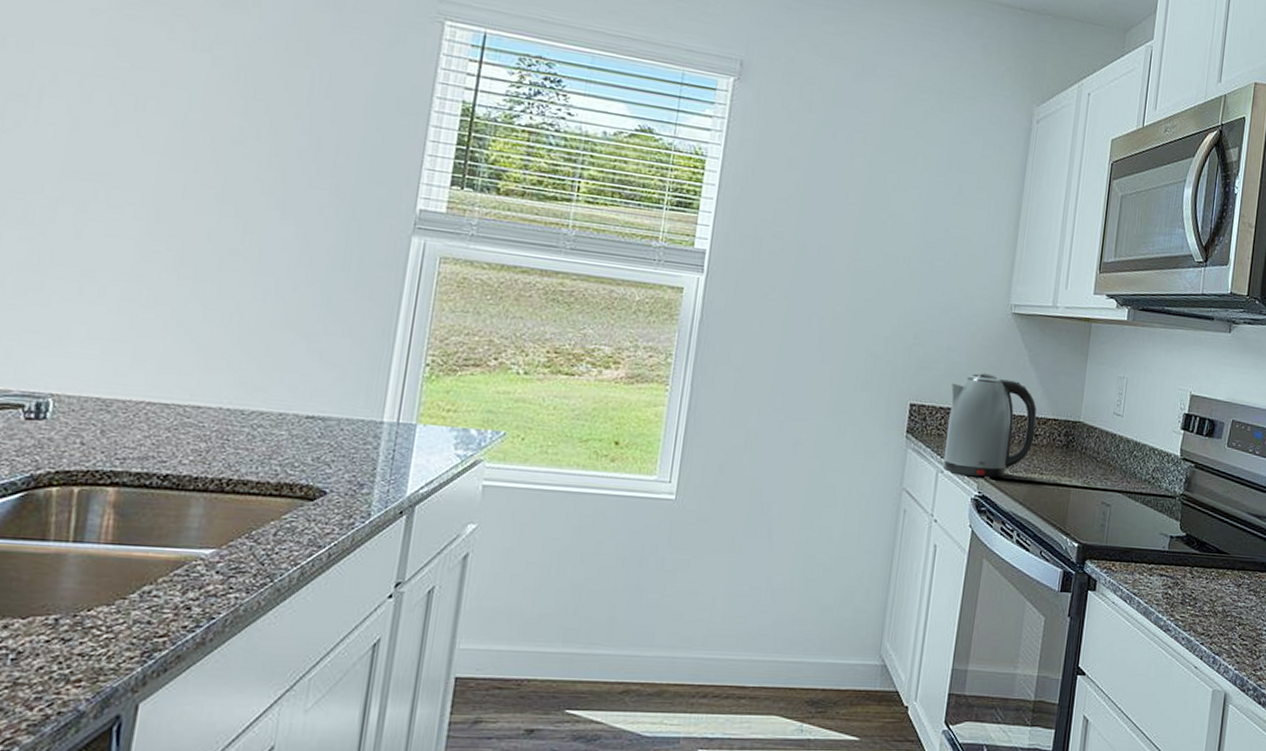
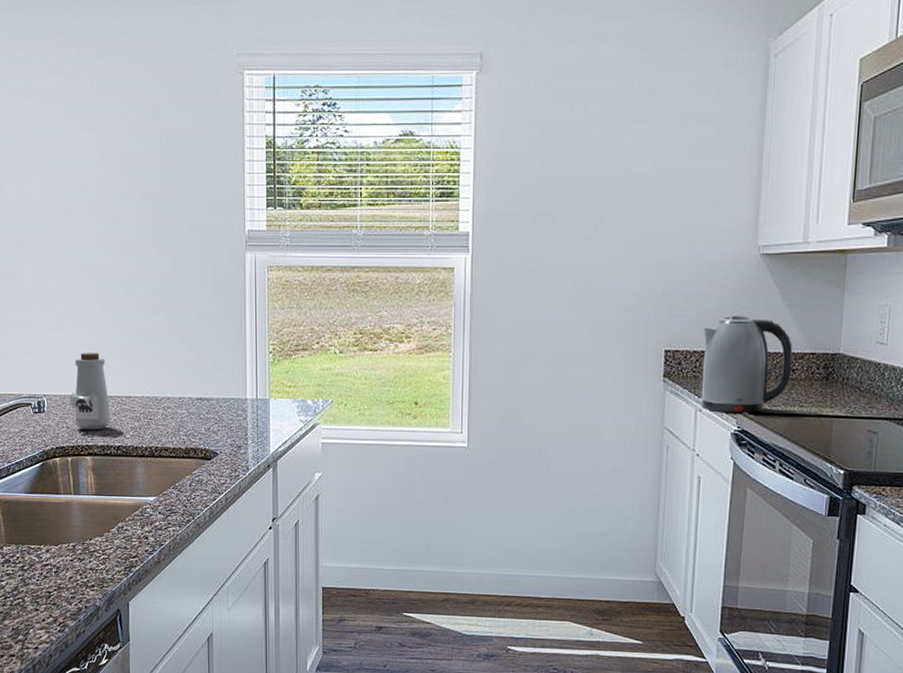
bottle: none [94,340,169,451] -> present [70,353,111,430]

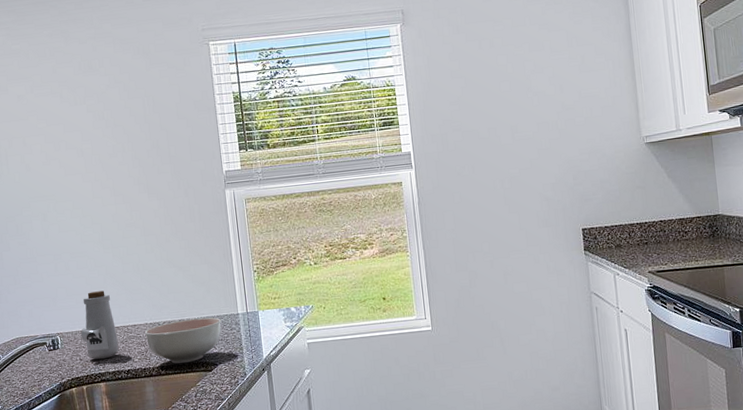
bowl: none [140,398,226,447] -> present [144,317,222,364]
kettle: present [700,315,793,414] -> none [610,193,685,274]

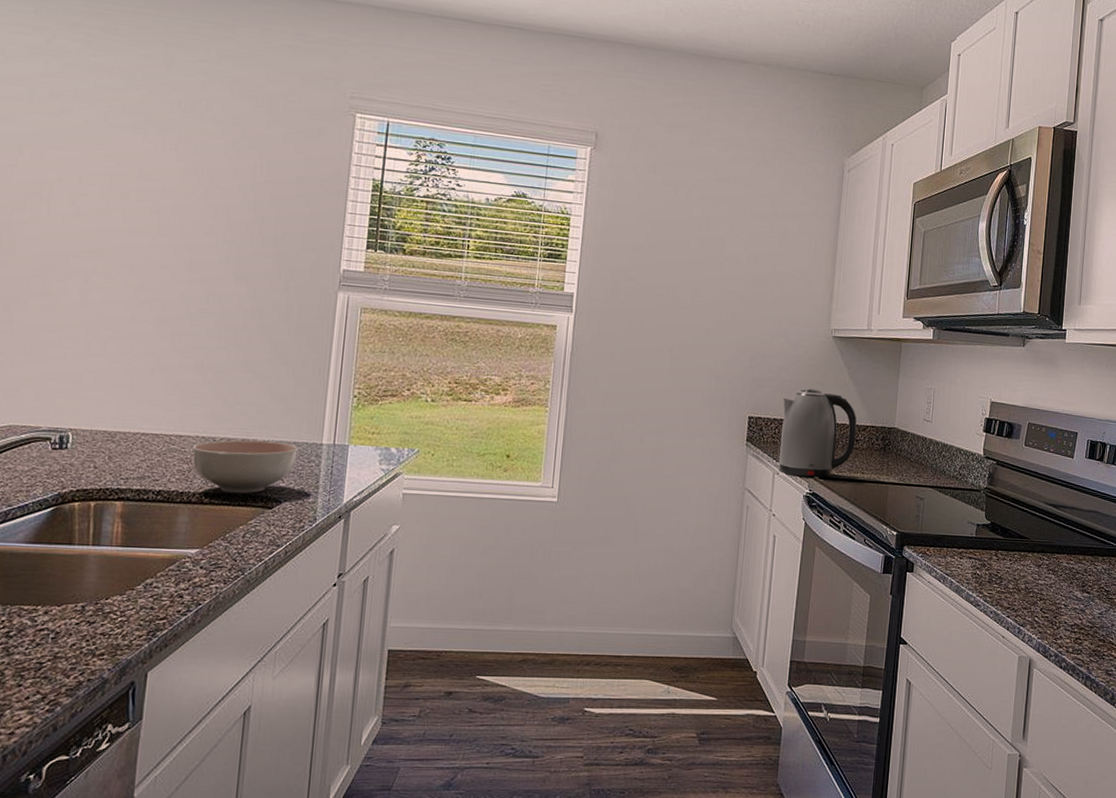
bottle: present [81,291,120,360] -> none [103,384,156,472]
kettle: none [610,193,685,274] -> present [778,388,857,478]

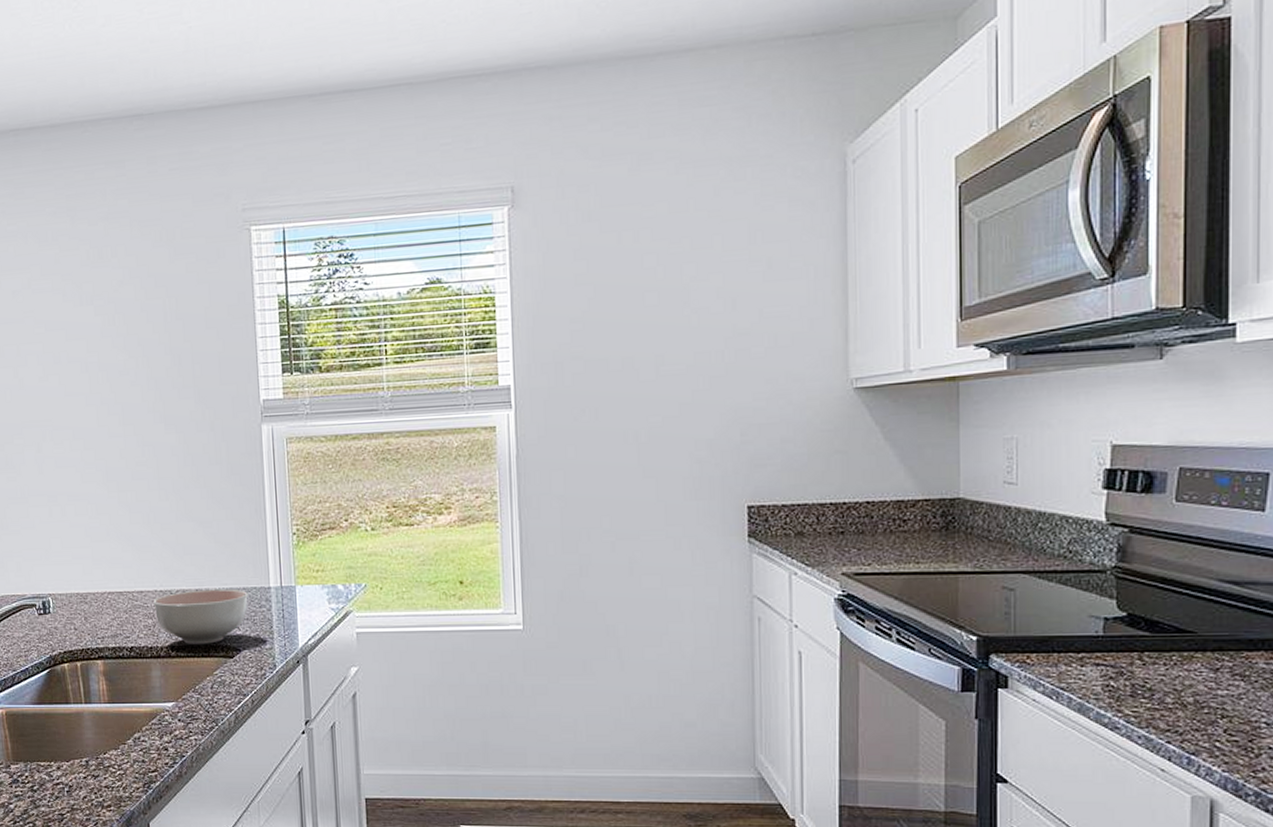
kettle: present [778,388,857,478] -> none [793,460,903,575]

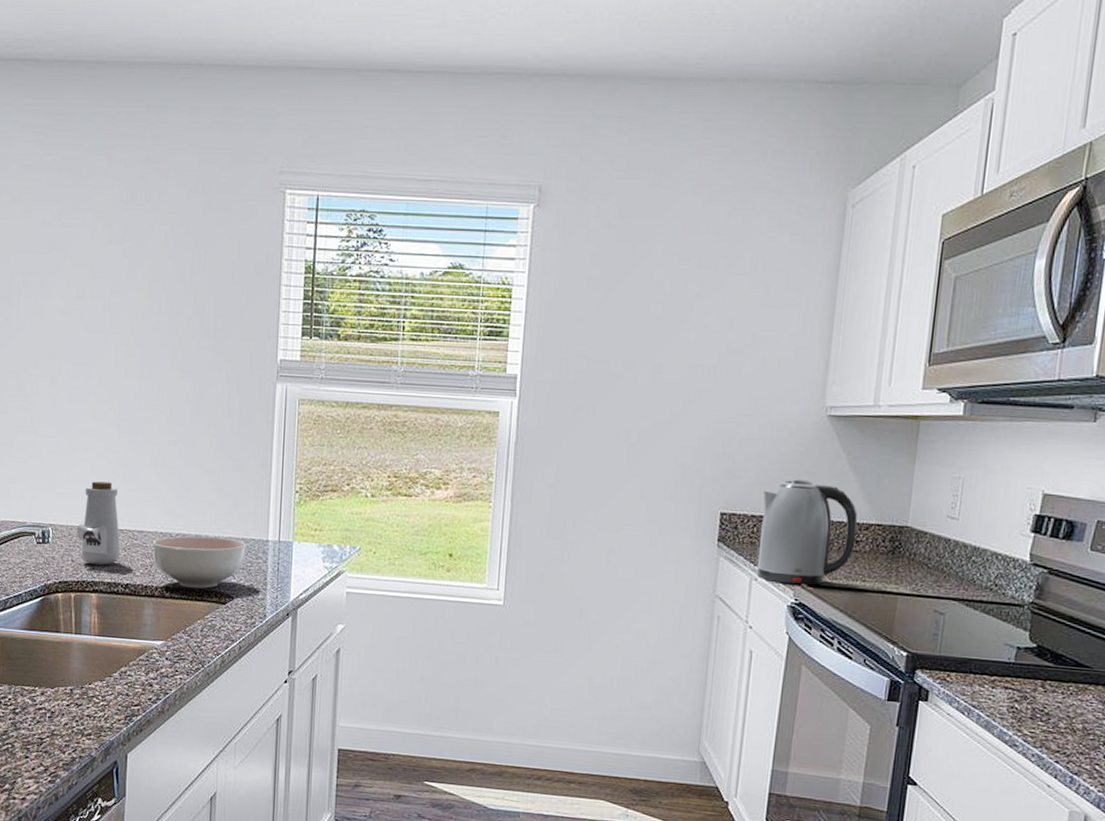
bottle: none [77,545,123,631] -> present [77,481,121,566]
kettle: none [793,460,903,575] -> present [756,479,858,586]

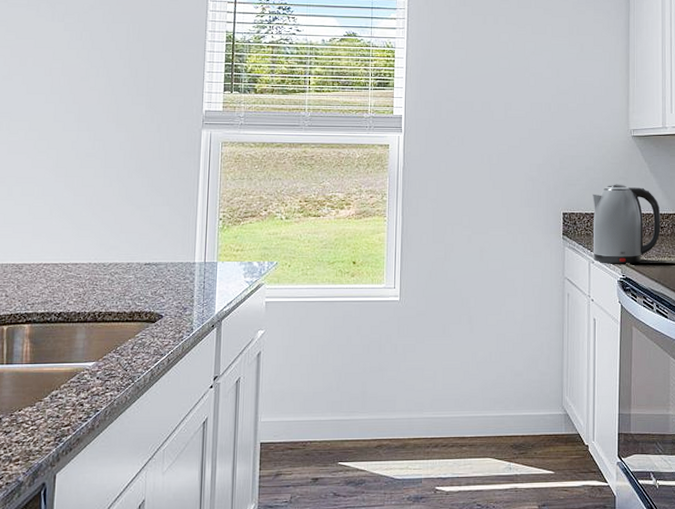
bottle: present [77,481,121,566] -> none [12,222,55,298]
bowl: present [152,536,246,589] -> none [86,263,175,310]

